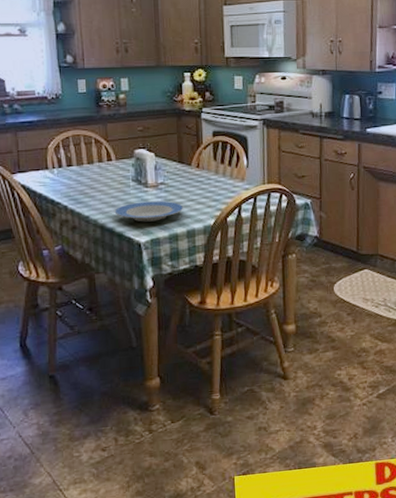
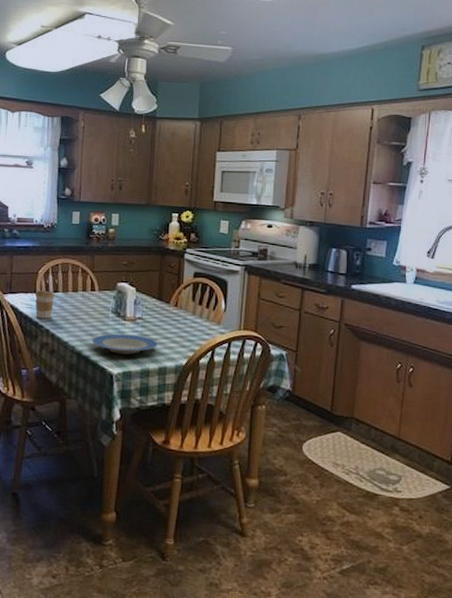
coffee cup: none [47,166,70,195] -> present [35,290,55,319]

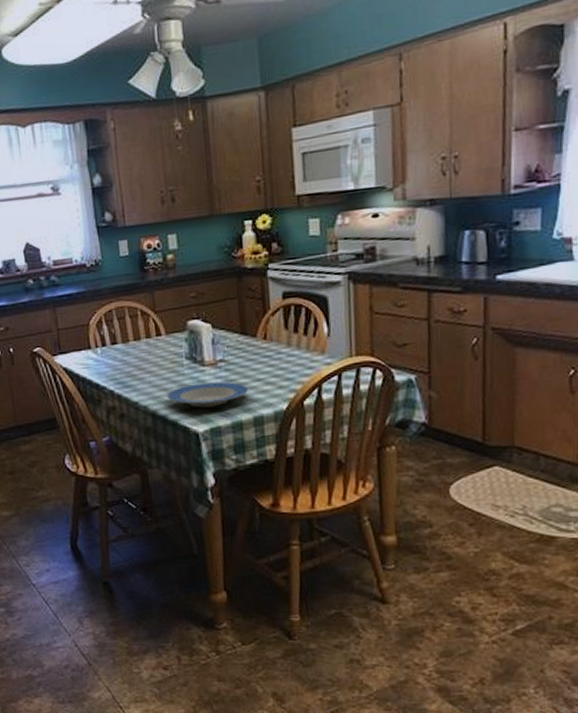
coffee cup: present [35,290,55,319] -> none [89,344,115,379]

